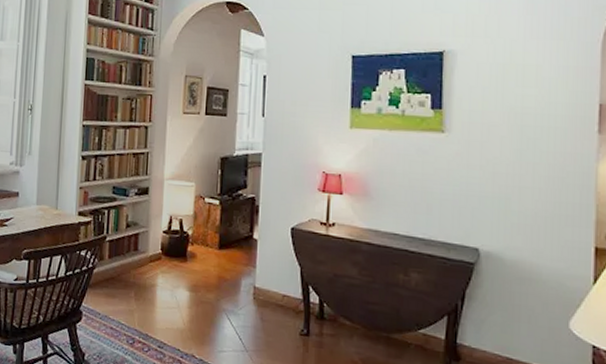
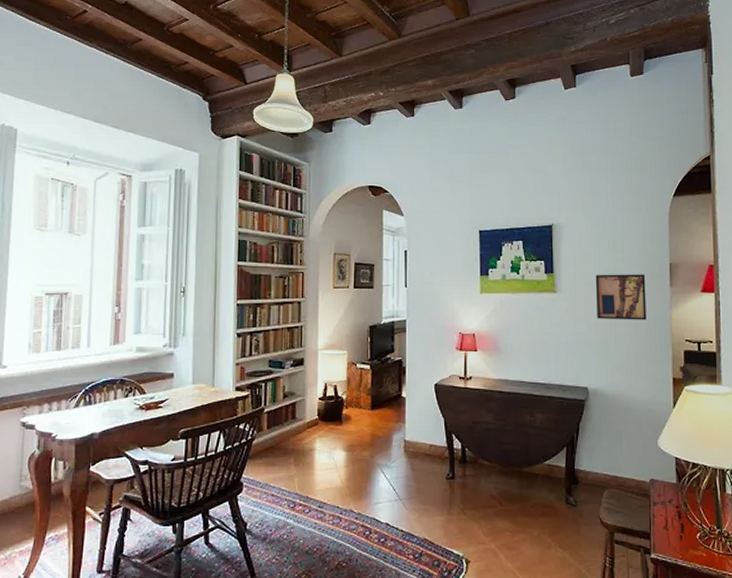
wall art: none [496,113,565,173] -> present [595,274,647,320]

